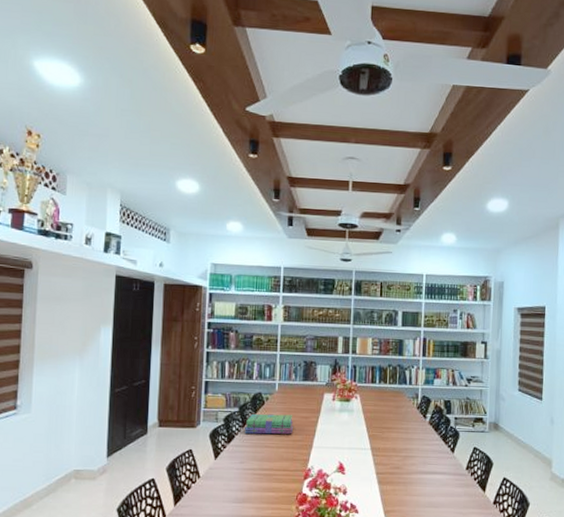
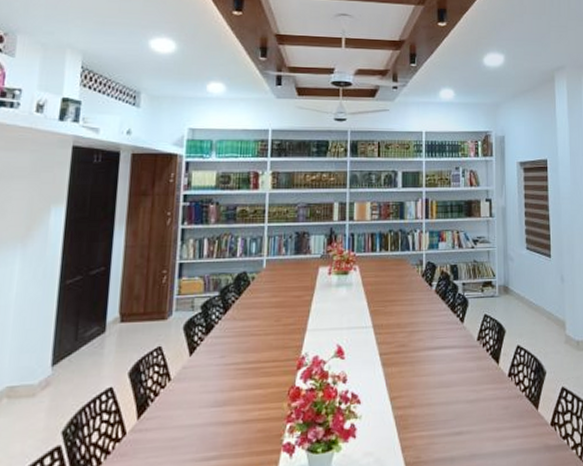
stack of books: present [244,414,294,435] -> none [226,295,285,321]

